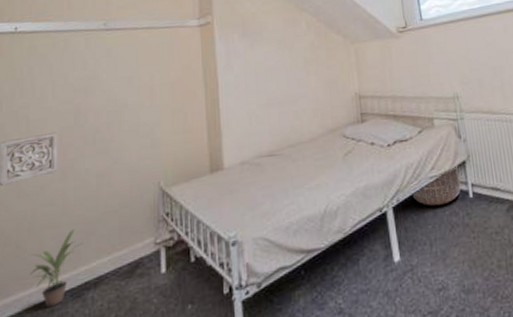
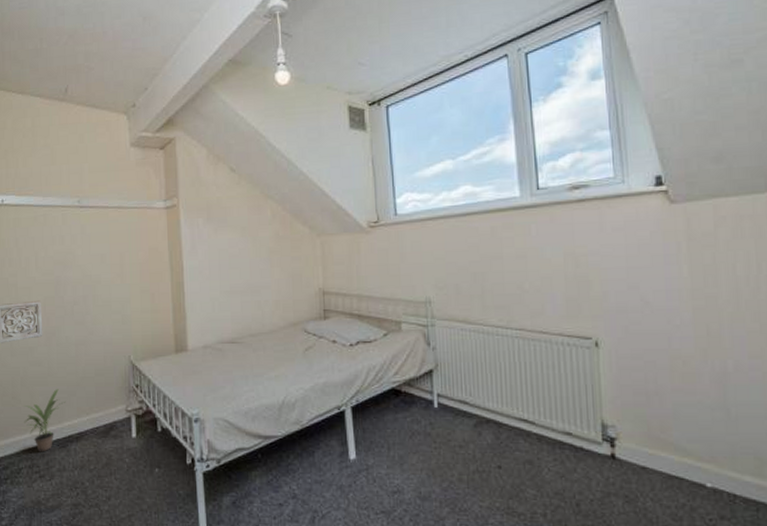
basket: present [412,163,461,207] -> none [372,371,426,412]

